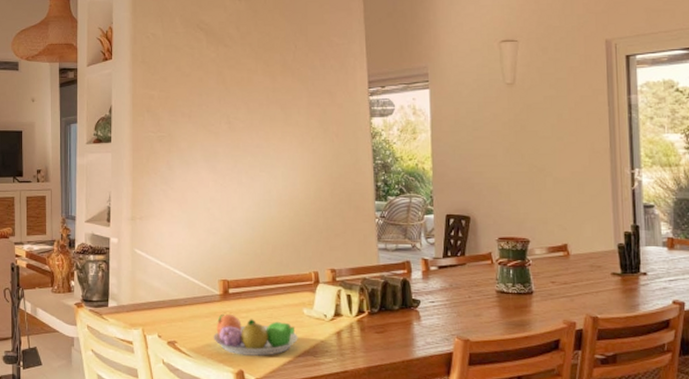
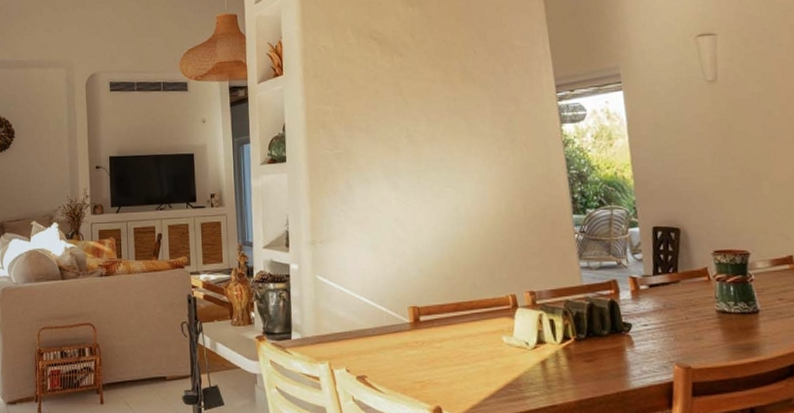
fruit bowl: present [214,313,298,356] -> none [406,344,499,390]

